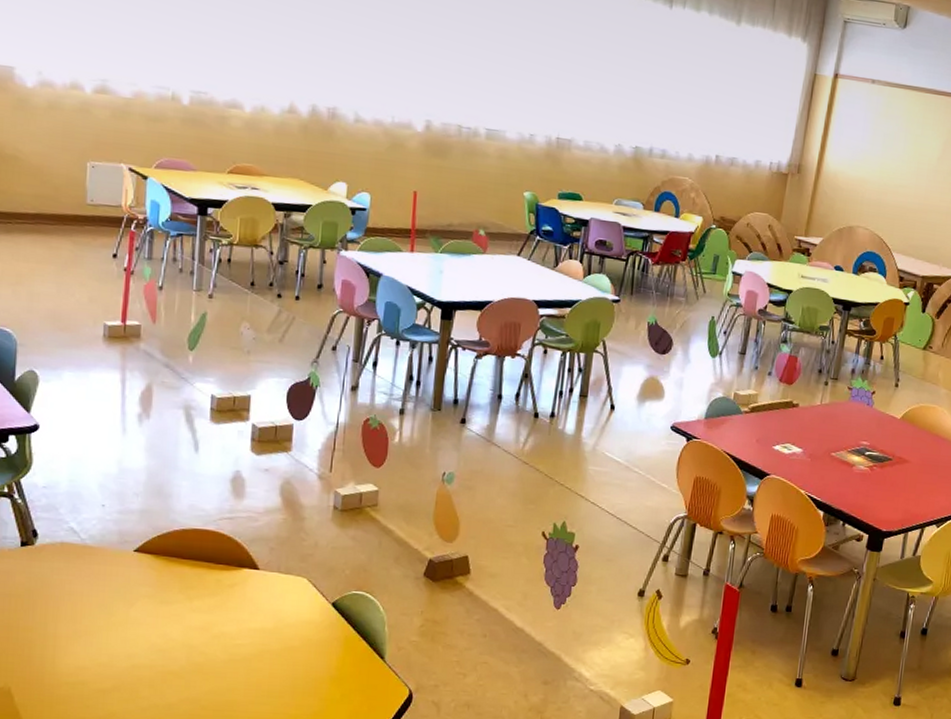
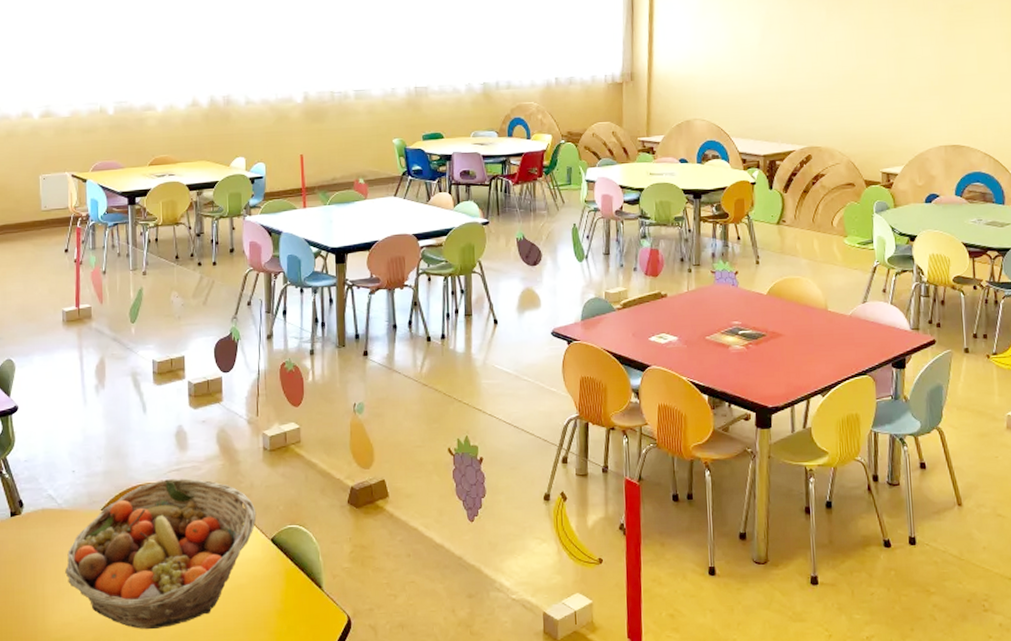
fruit basket: none [84,526,318,683] -> present [65,478,257,630]

